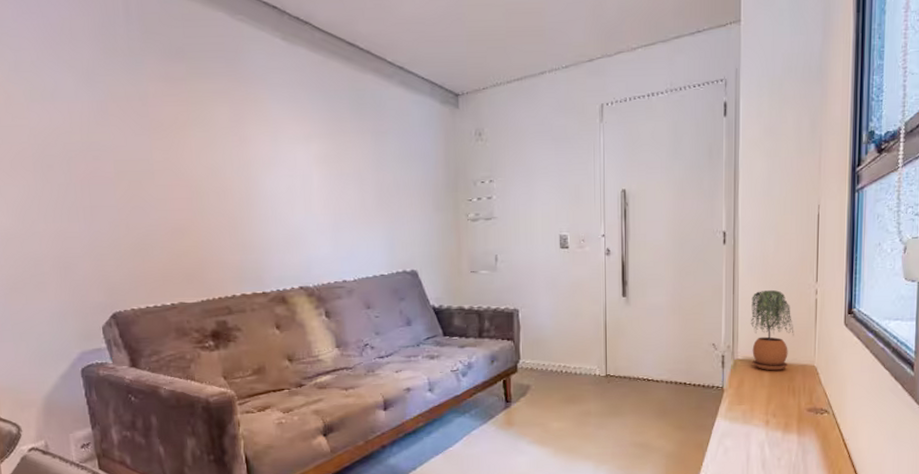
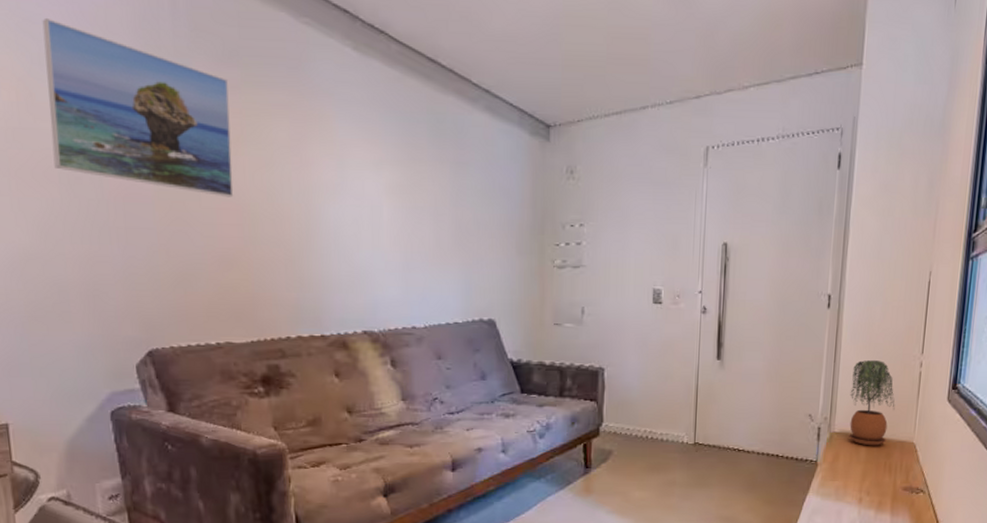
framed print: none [17,32,183,175] -> present [42,19,234,198]

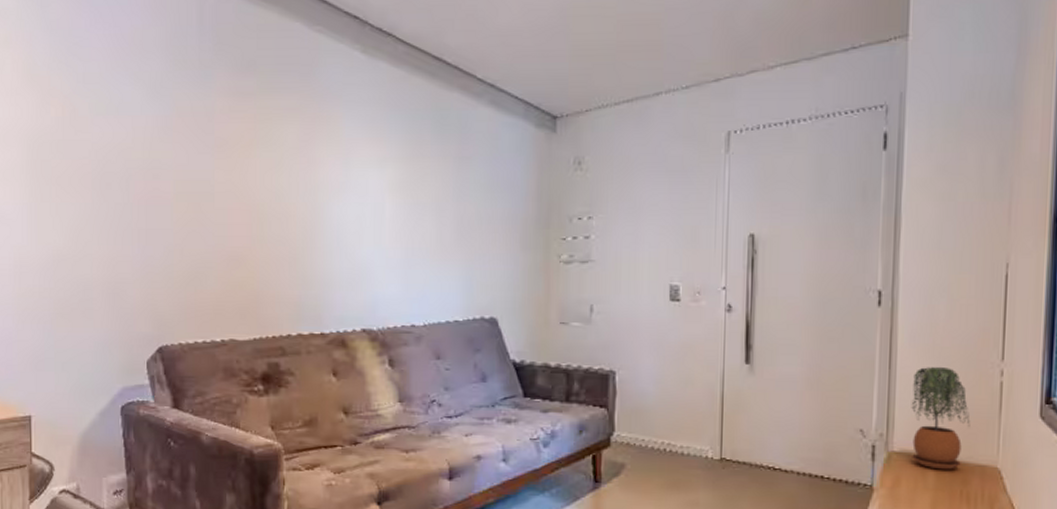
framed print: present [42,19,234,198] -> none [88,42,245,198]

